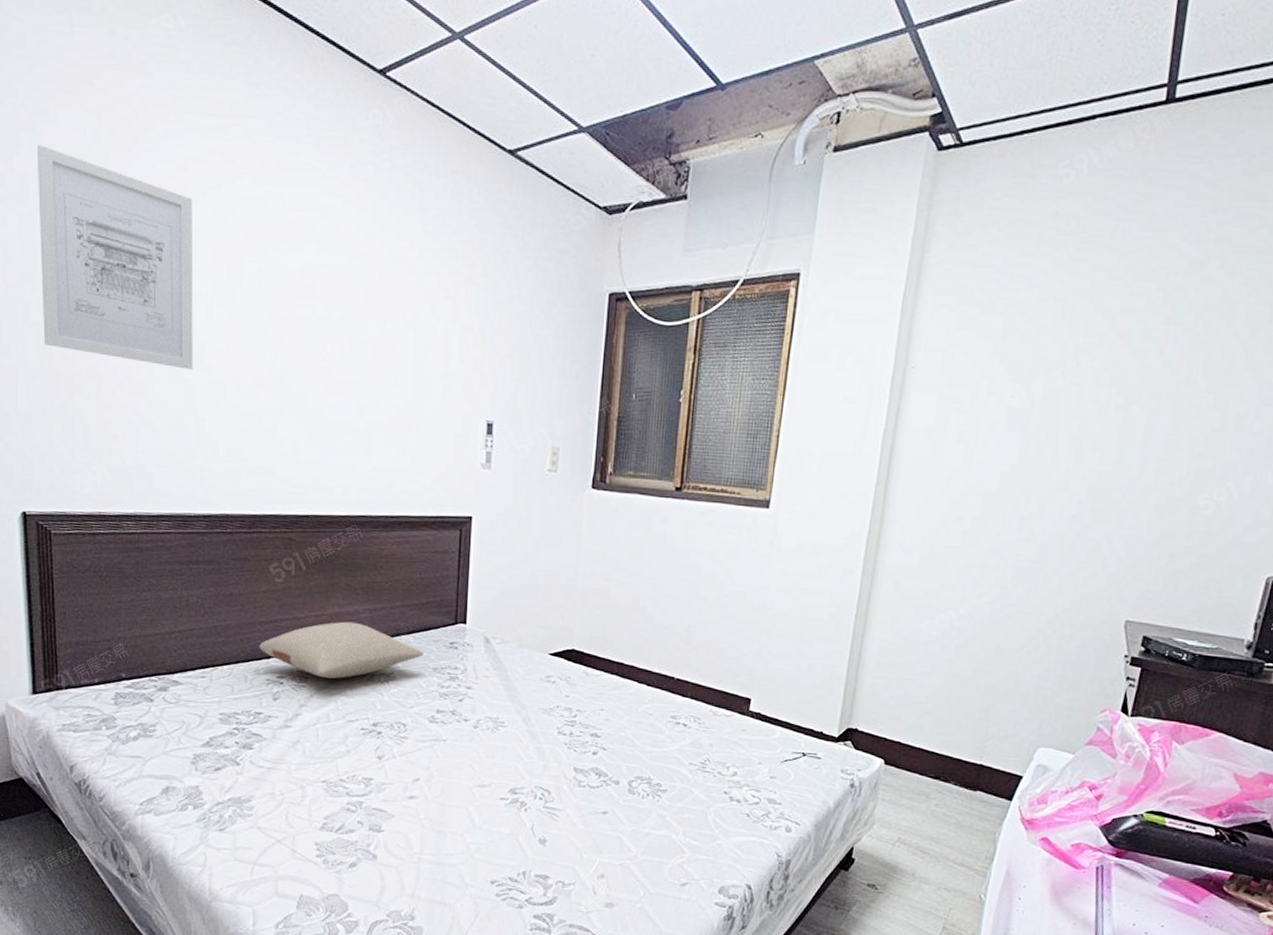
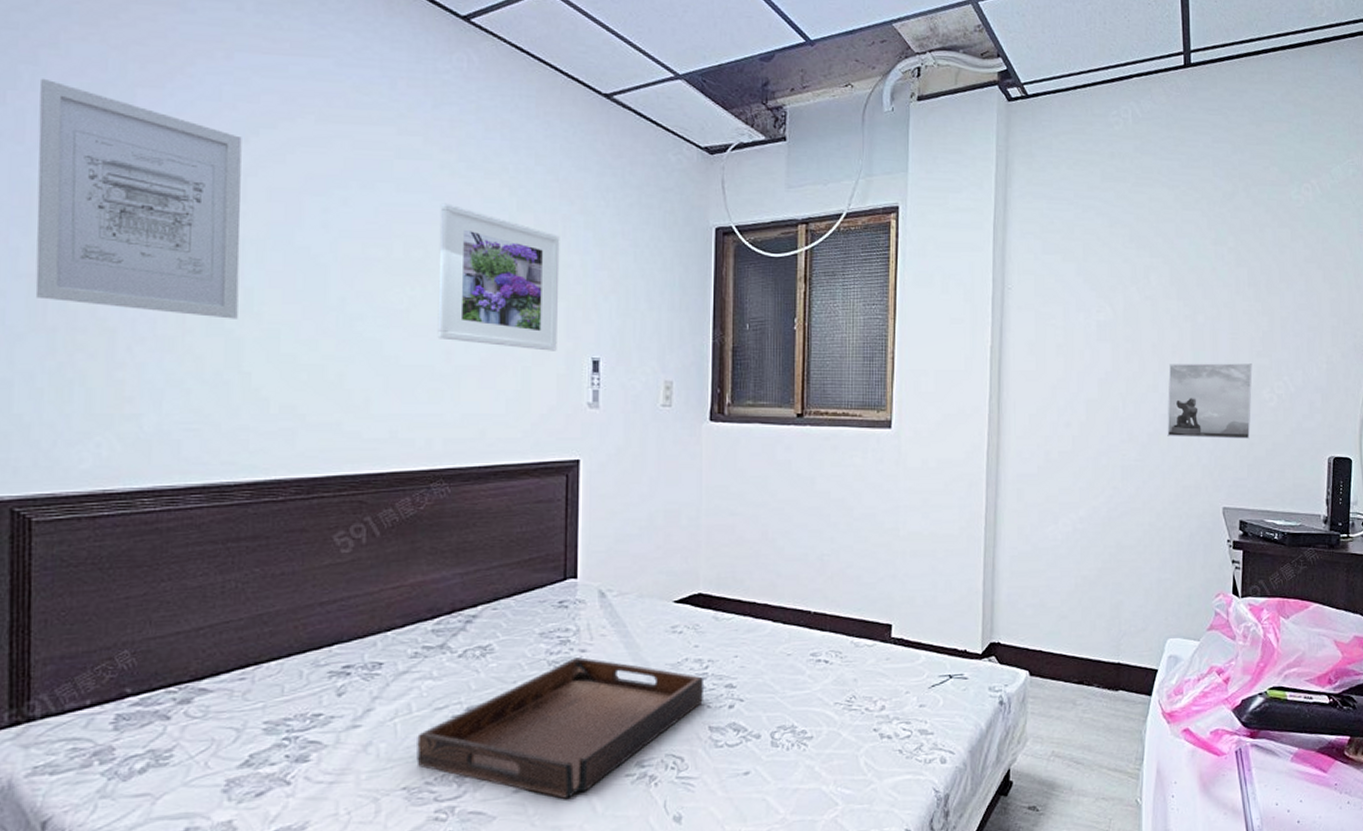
pillow: present [259,621,424,679] -> none [319,590,528,661]
serving tray: none [333,693,572,810] -> present [417,657,703,799]
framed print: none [353,264,462,412] -> present [437,203,560,351]
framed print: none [1072,459,1191,550] -> present [1167,363,1253,440]

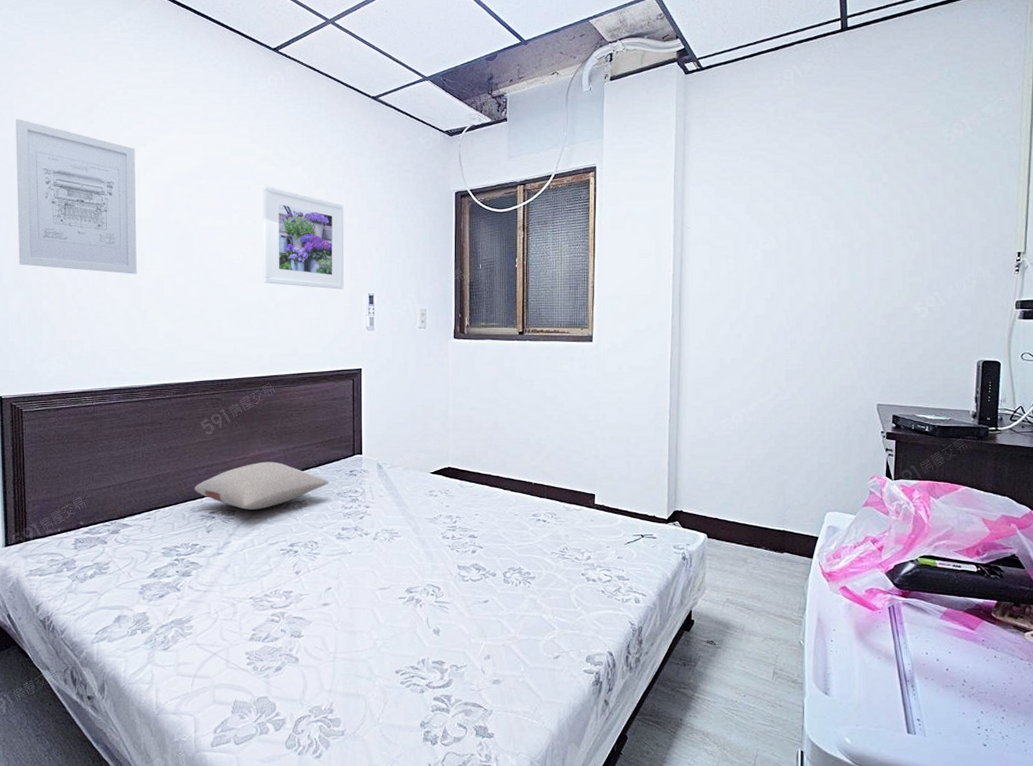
pillow: none [319,590,528,661] -> present [194,461,329,510]
serving tray: present [417,657,703,799] -> none [258,511,453,612]
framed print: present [1167,363,1253,440] -> none [826,282,905,347]

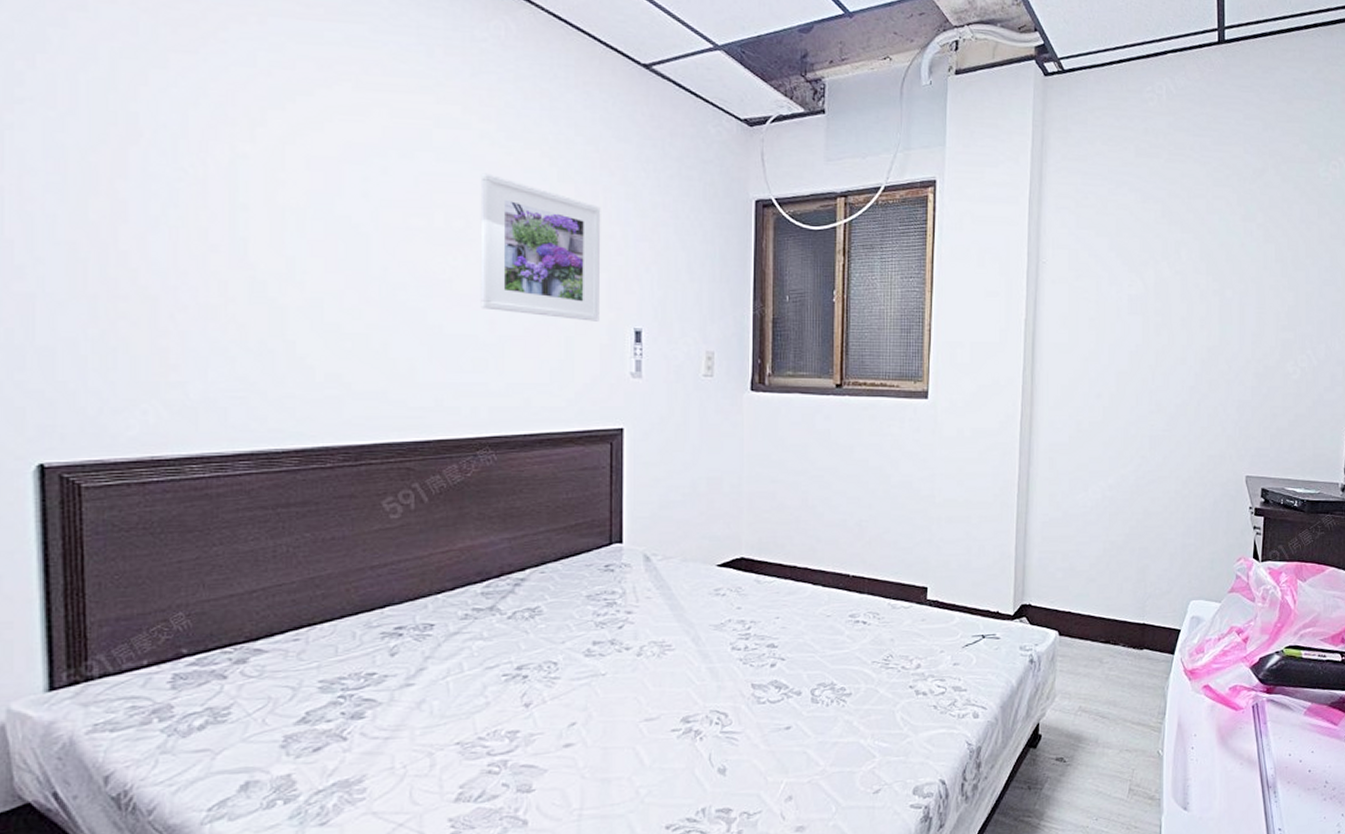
wall art: present [16,118,137,274] -> none [71,41,280,288]
pillow: present [194,461,329,510] -> none [370,554,575,622]

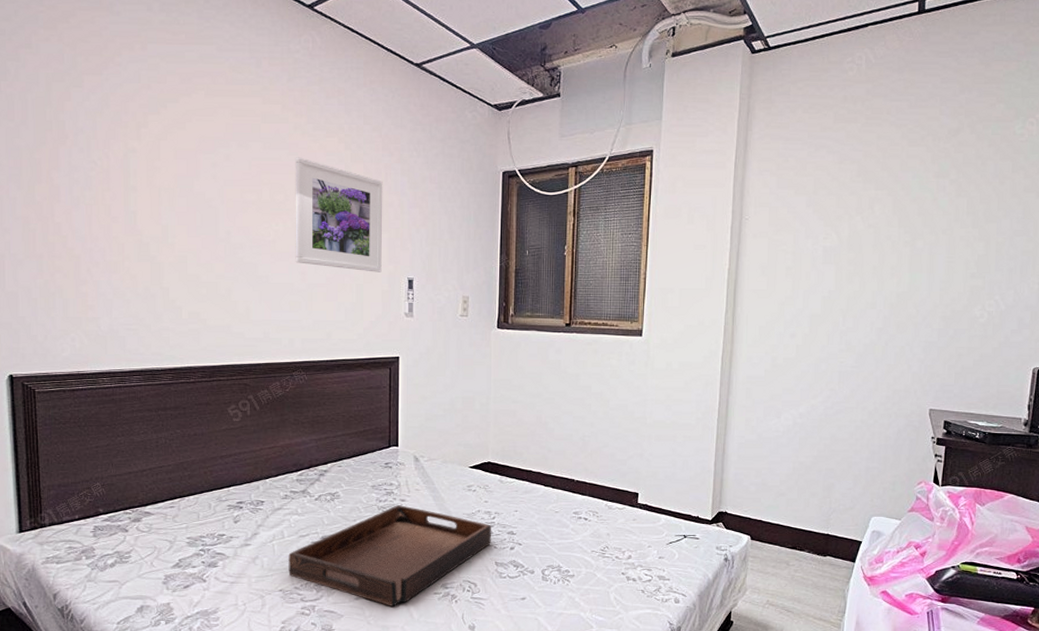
serving tray: none [469,619,746,752] -> present [288,505,491,606]

